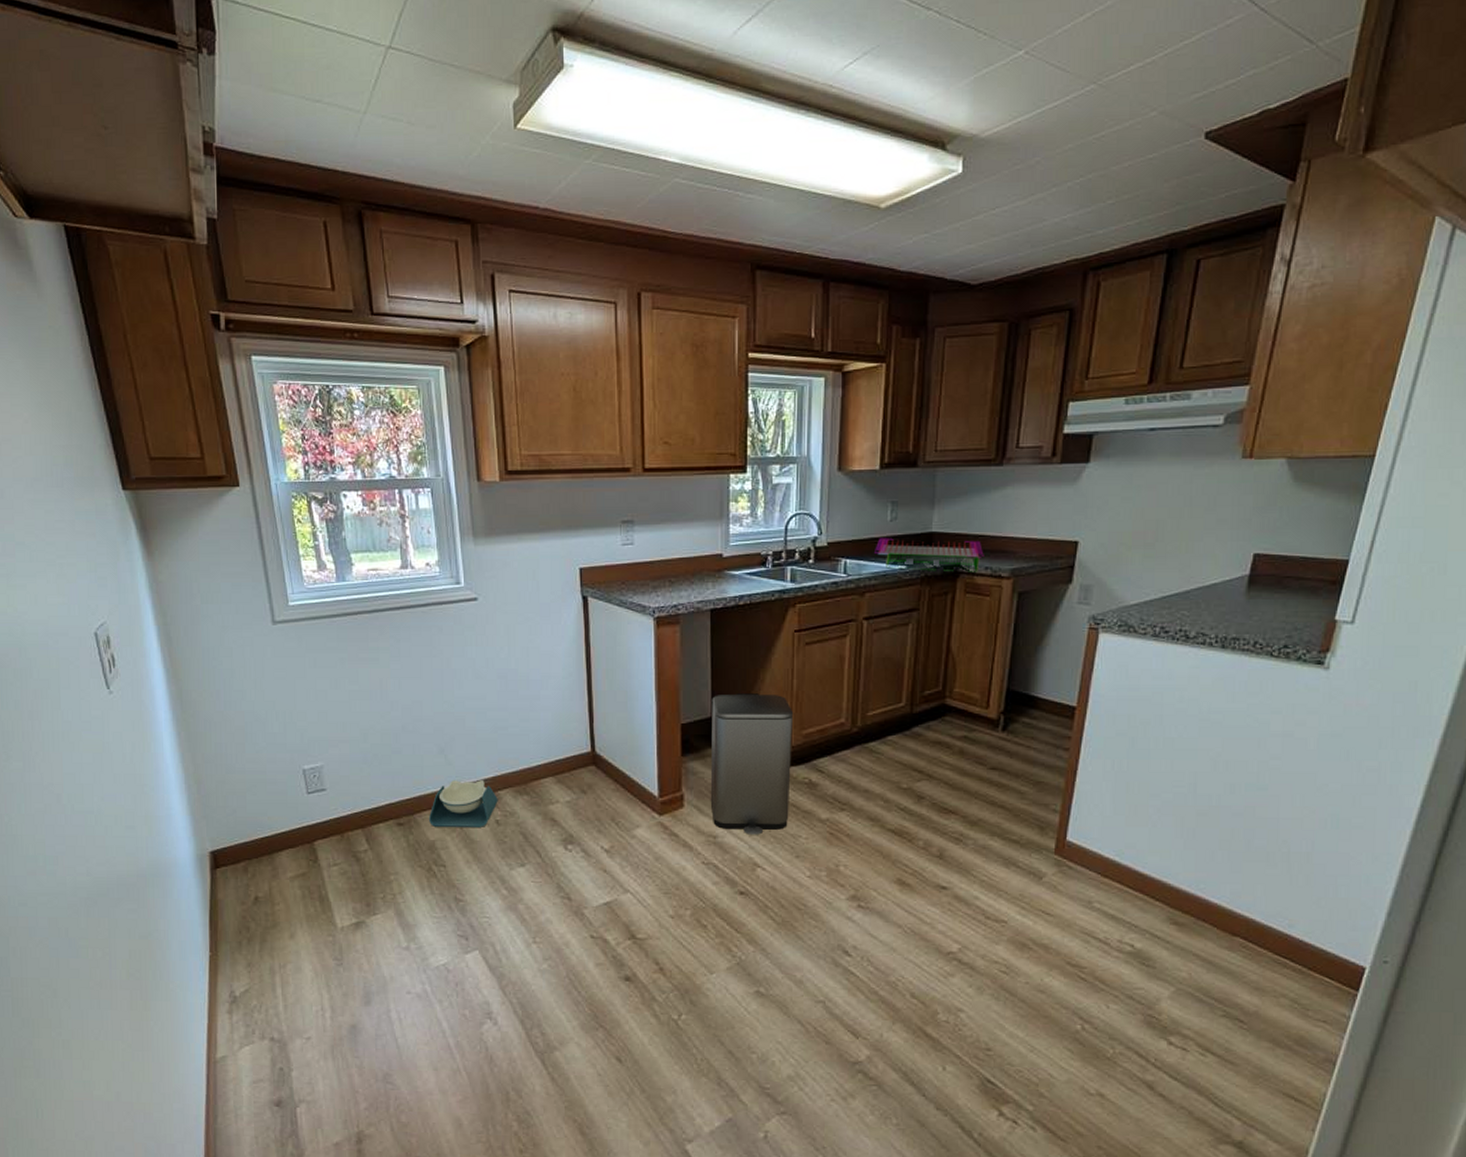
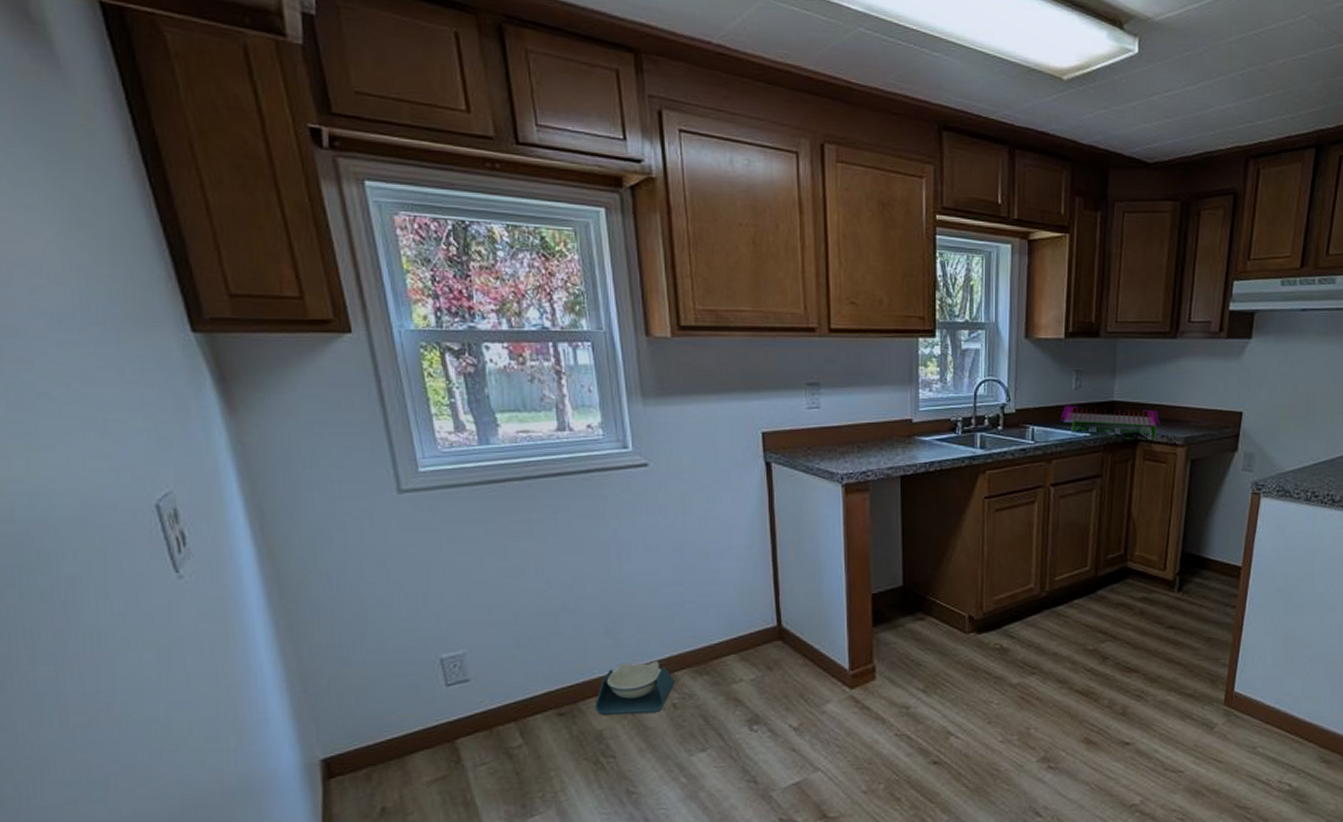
pedal bin: present [710,693,794,835] -> none [902,561,985,704]

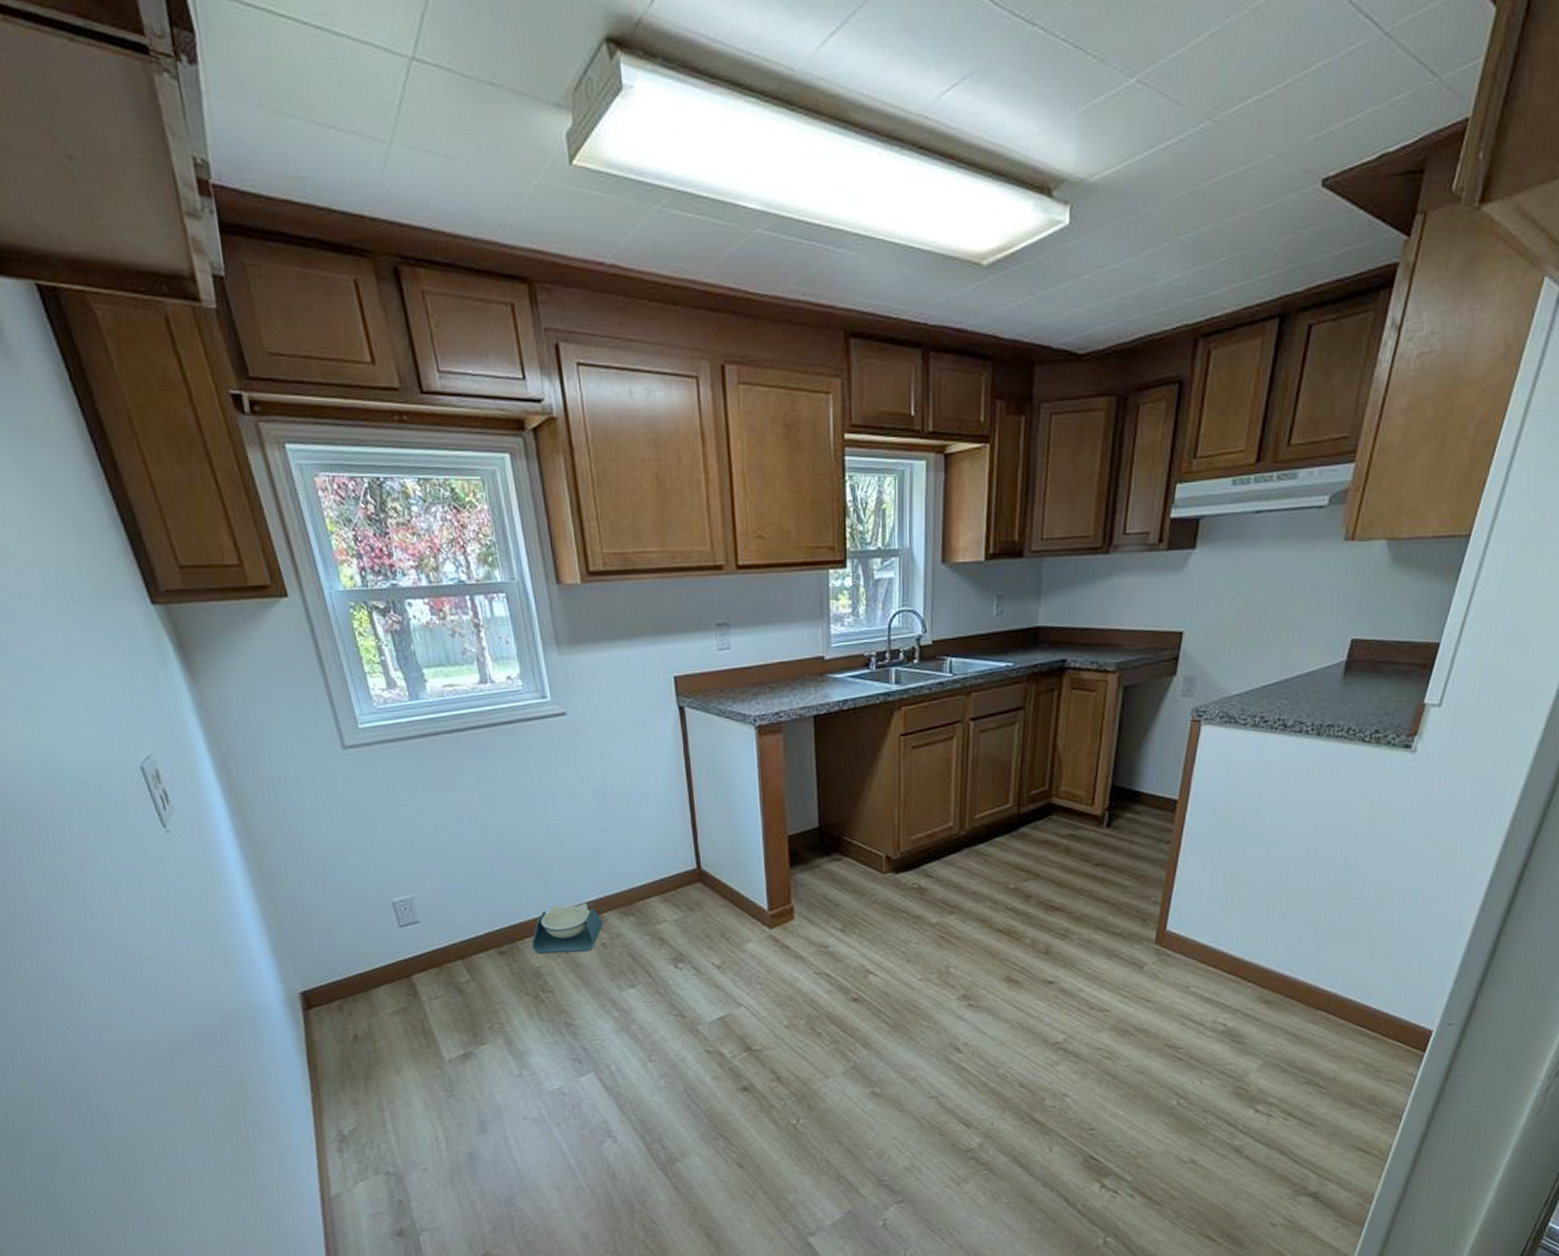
dish rack: present [1060,405,1161,440] -> none [980,634,1090,668]

